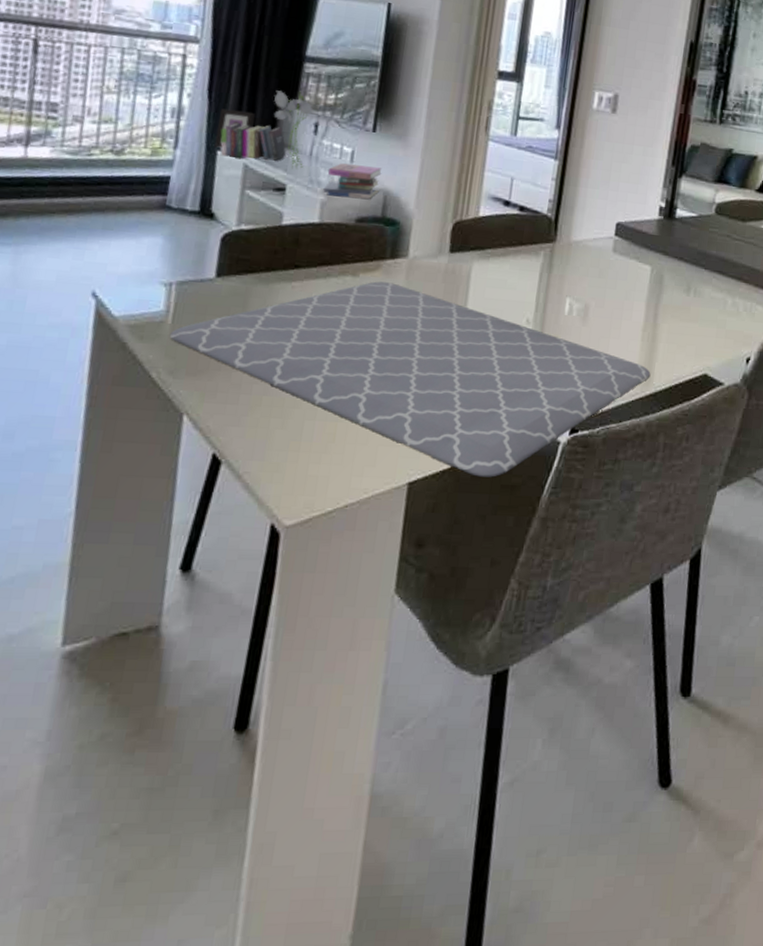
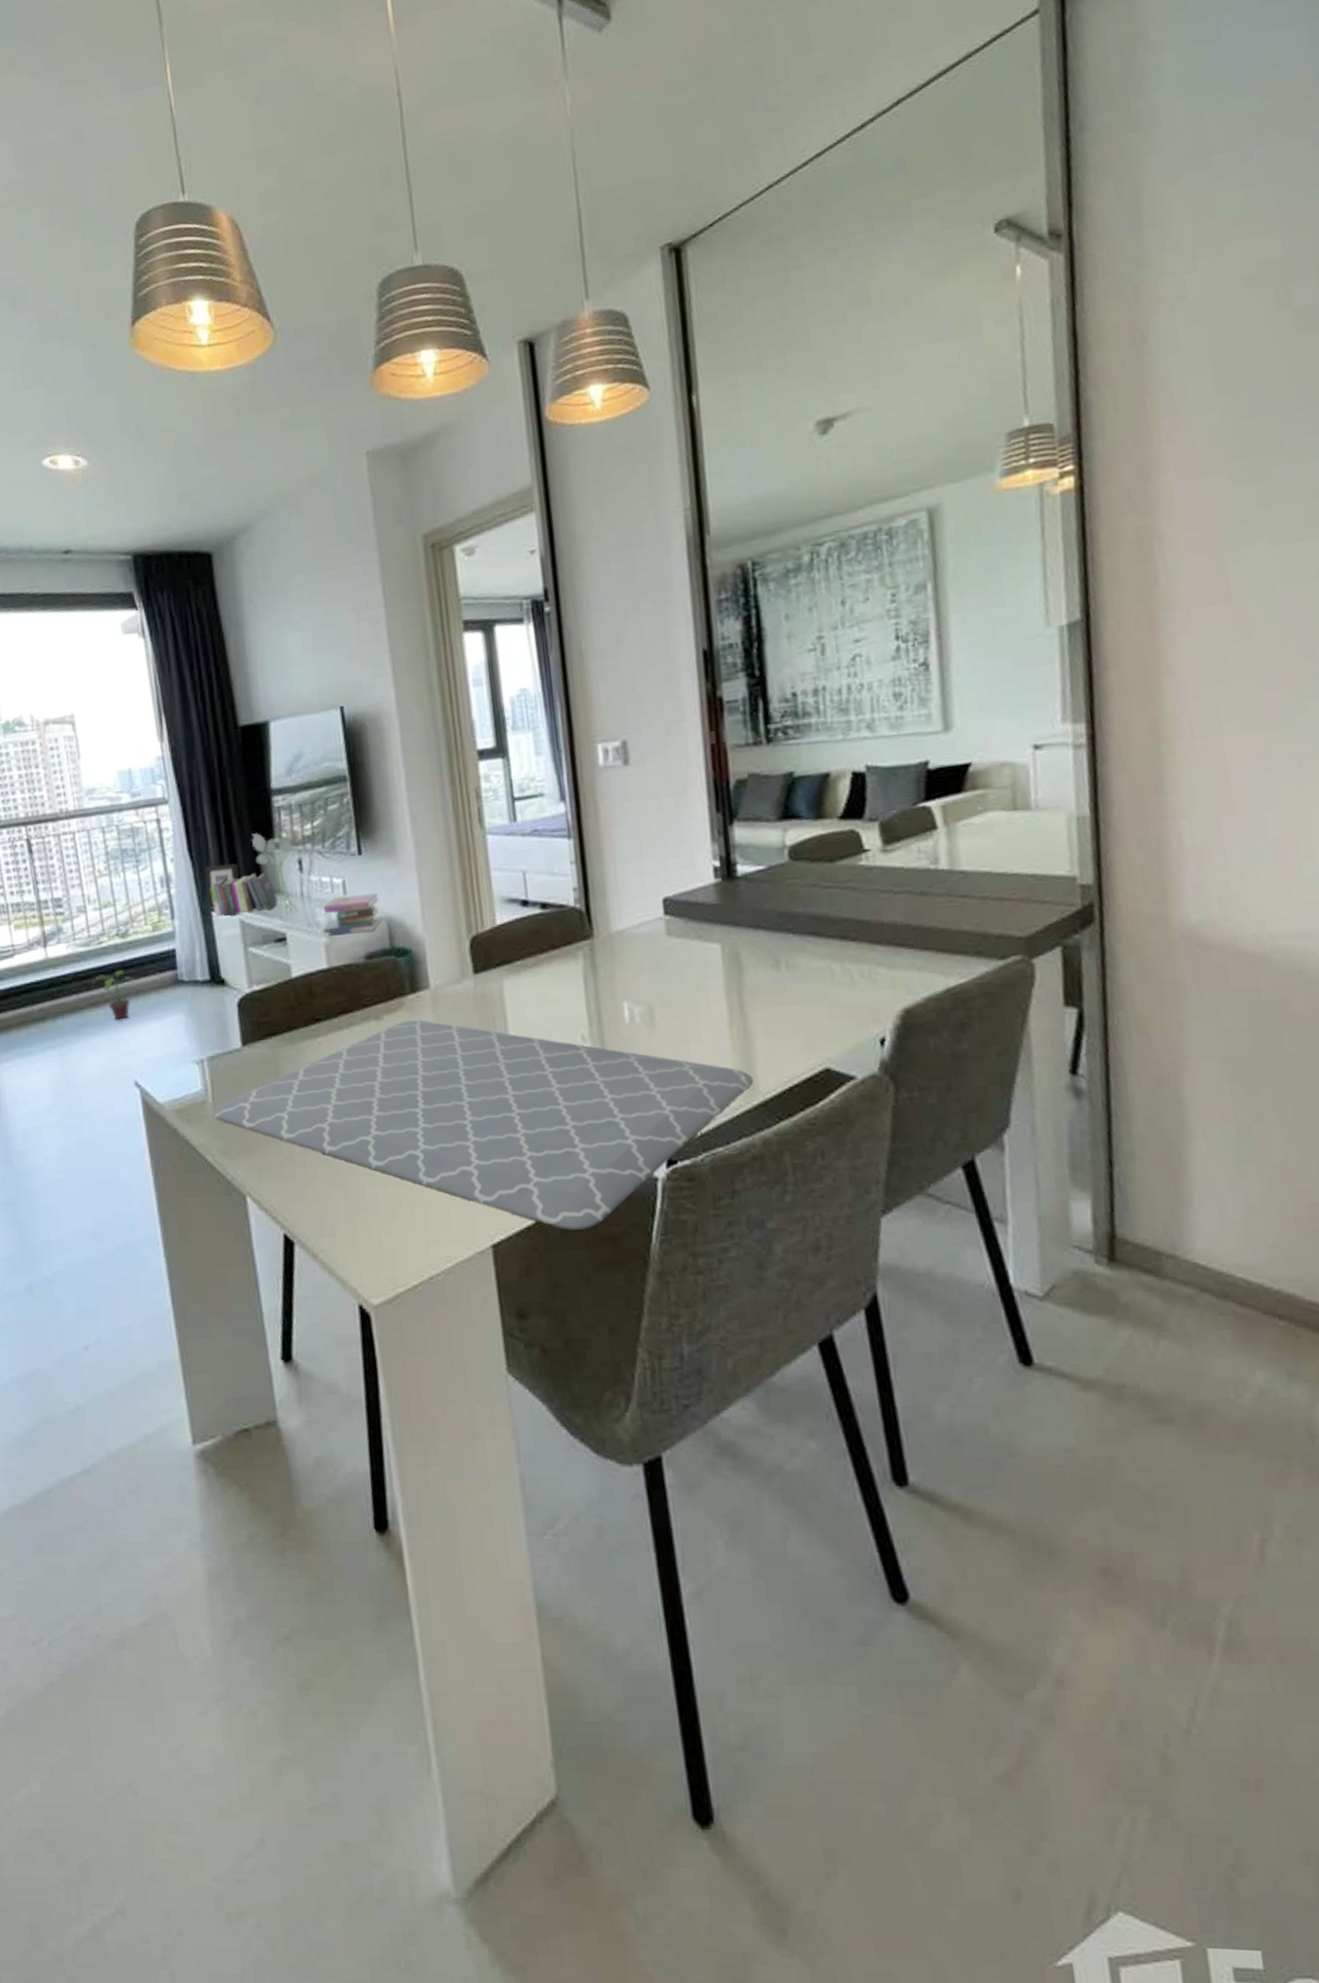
potted plant: none [70,184,121,232] -> present [91,970,137,1021]

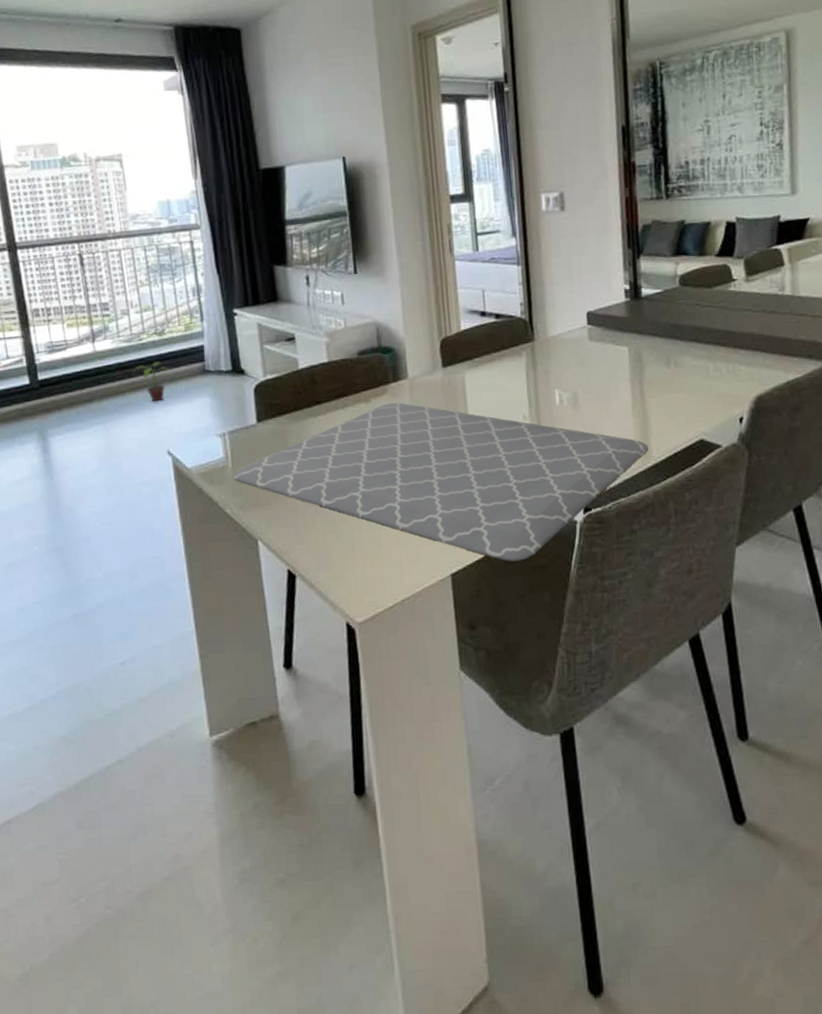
picture frame: present [204,863,239,909] -> none [229,278,258,314]
books: present [210,872,279,917] -> none [233,286,289,320]
flowering plant: present [251,828,298,915] -> none [268,251,305,320]
books: present [323,893,381,936] -> none [325,304,371,337]

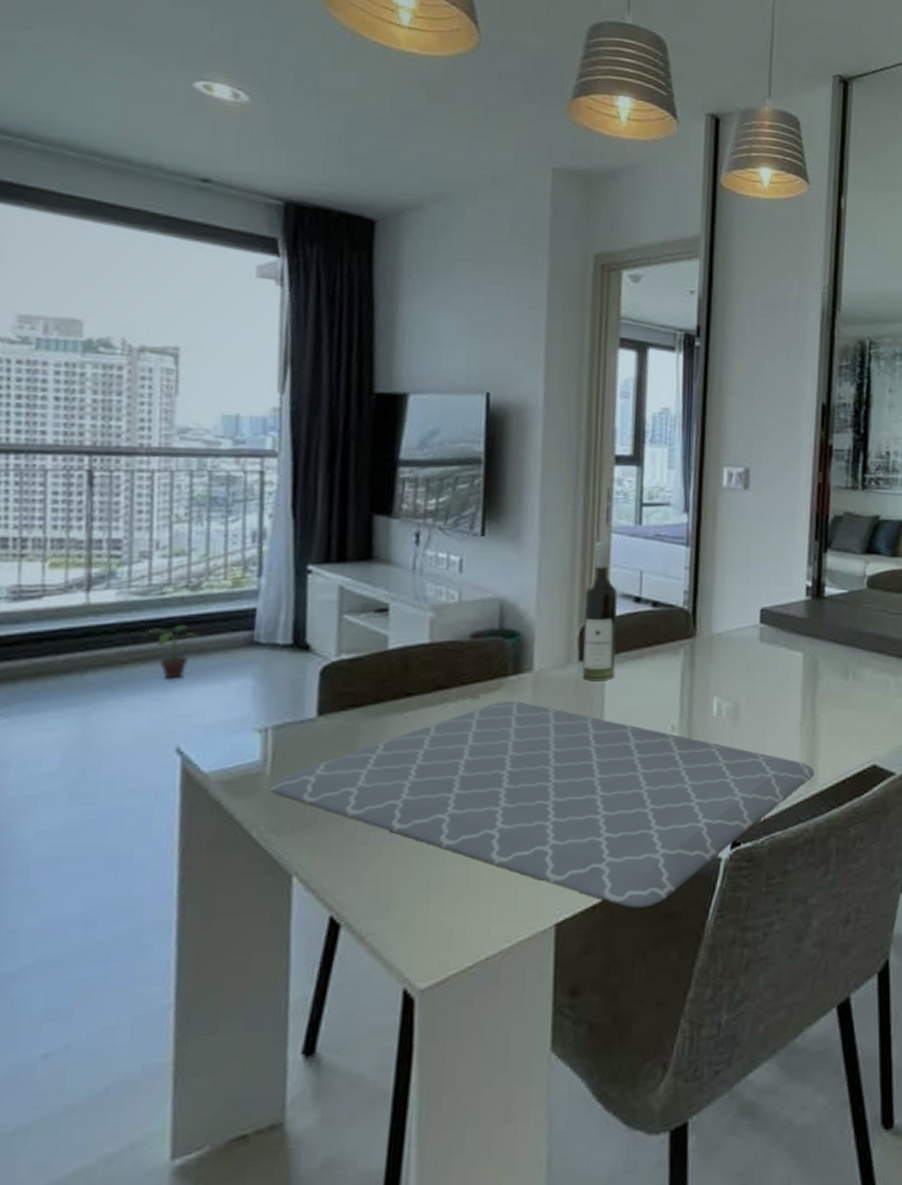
bottle: none [440,268,473,383] -> present [582,542,618,682]

